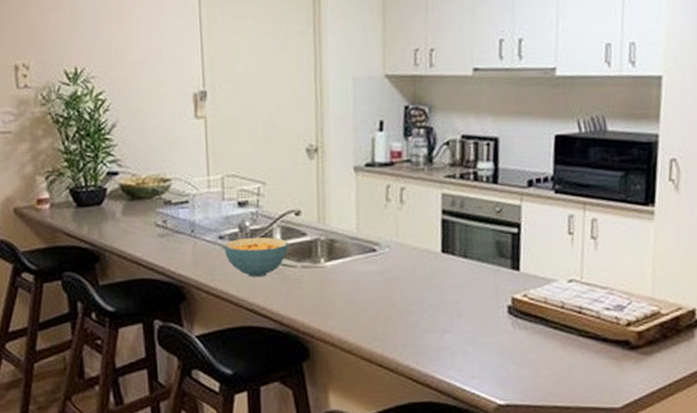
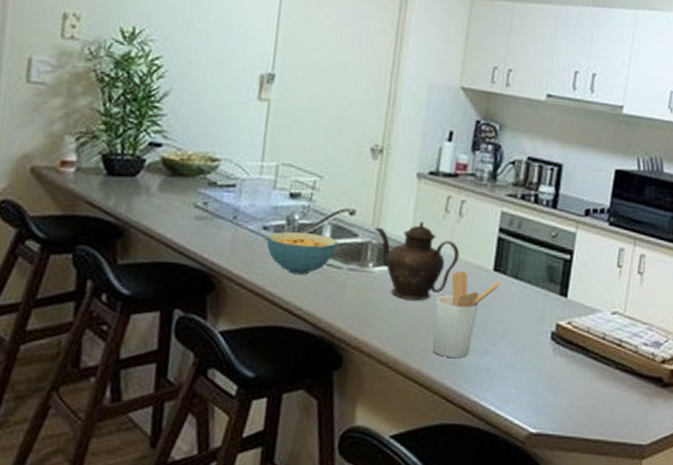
teapot: none [320,213,406,290] -> present [373,221,460,301]
utensil holder: none [390,256,451,340] -> present [432,270,501,358]

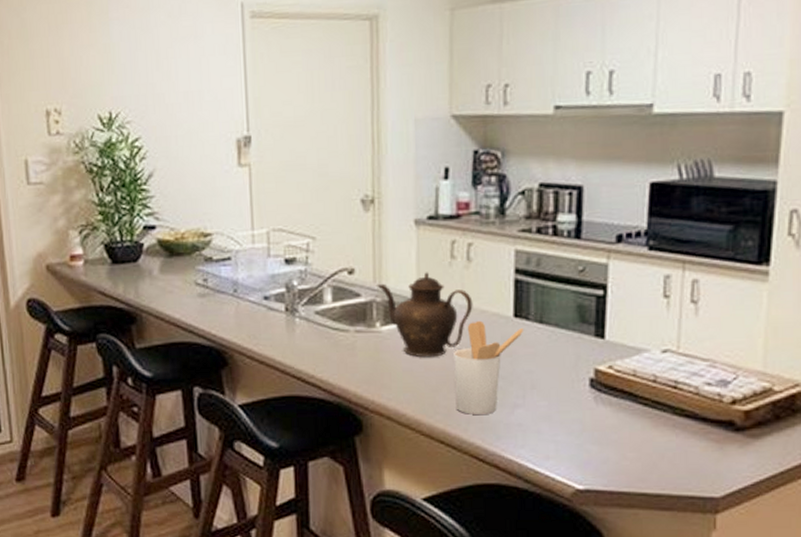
cereal bowl: present [266,231,338,275] -> none [269,298,341,342]

